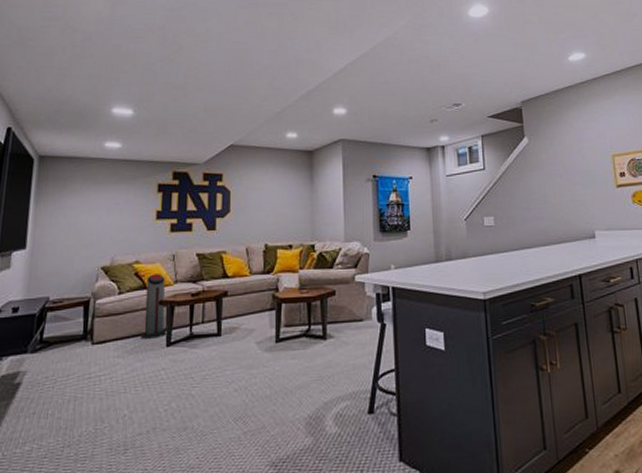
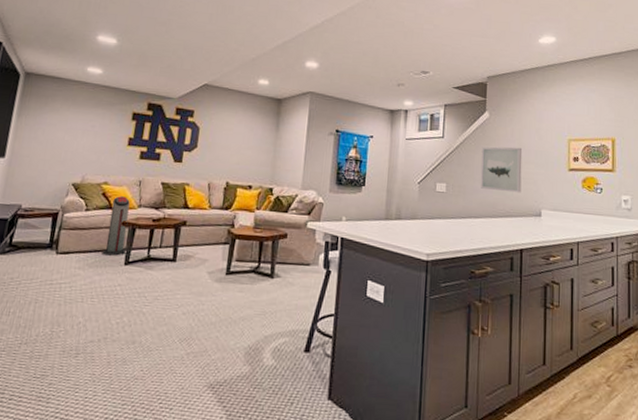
wall art: none [525,169,572,218] -> present [480,146,523,193]

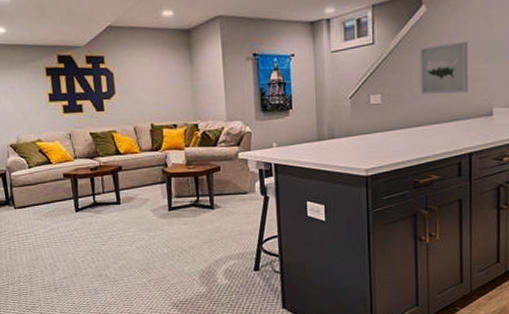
air purifier: present [101,196,130,256] -> none [50,151,74,205]

